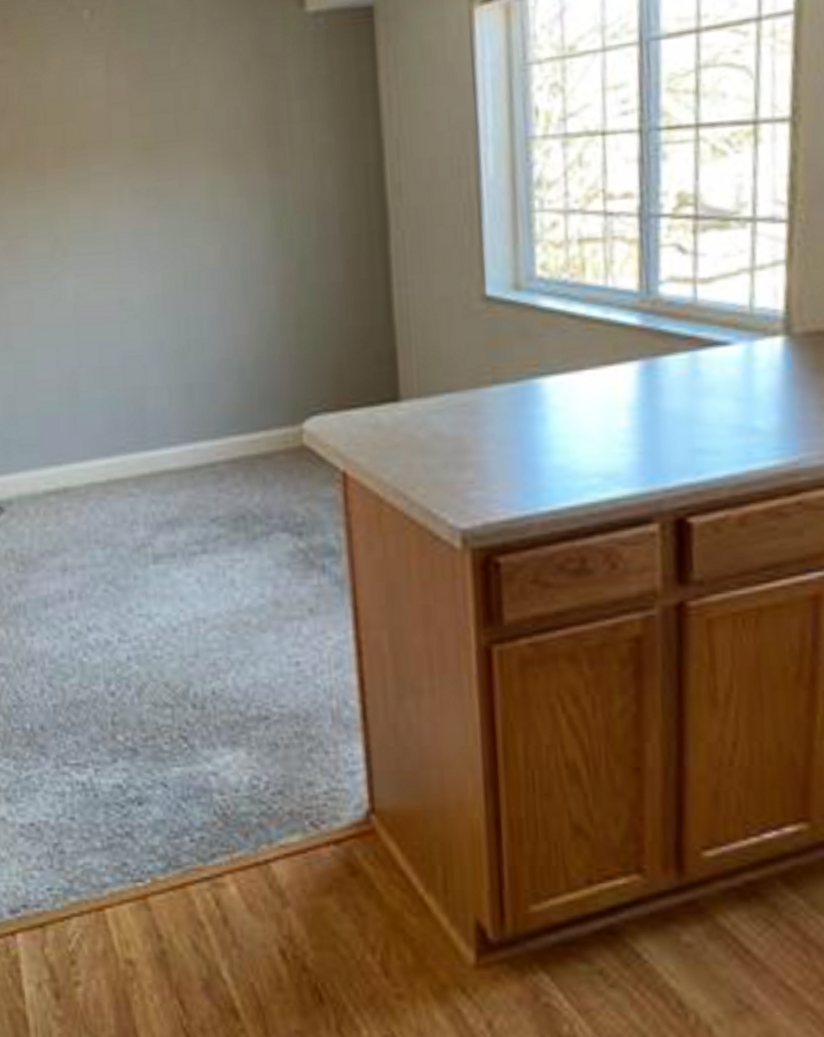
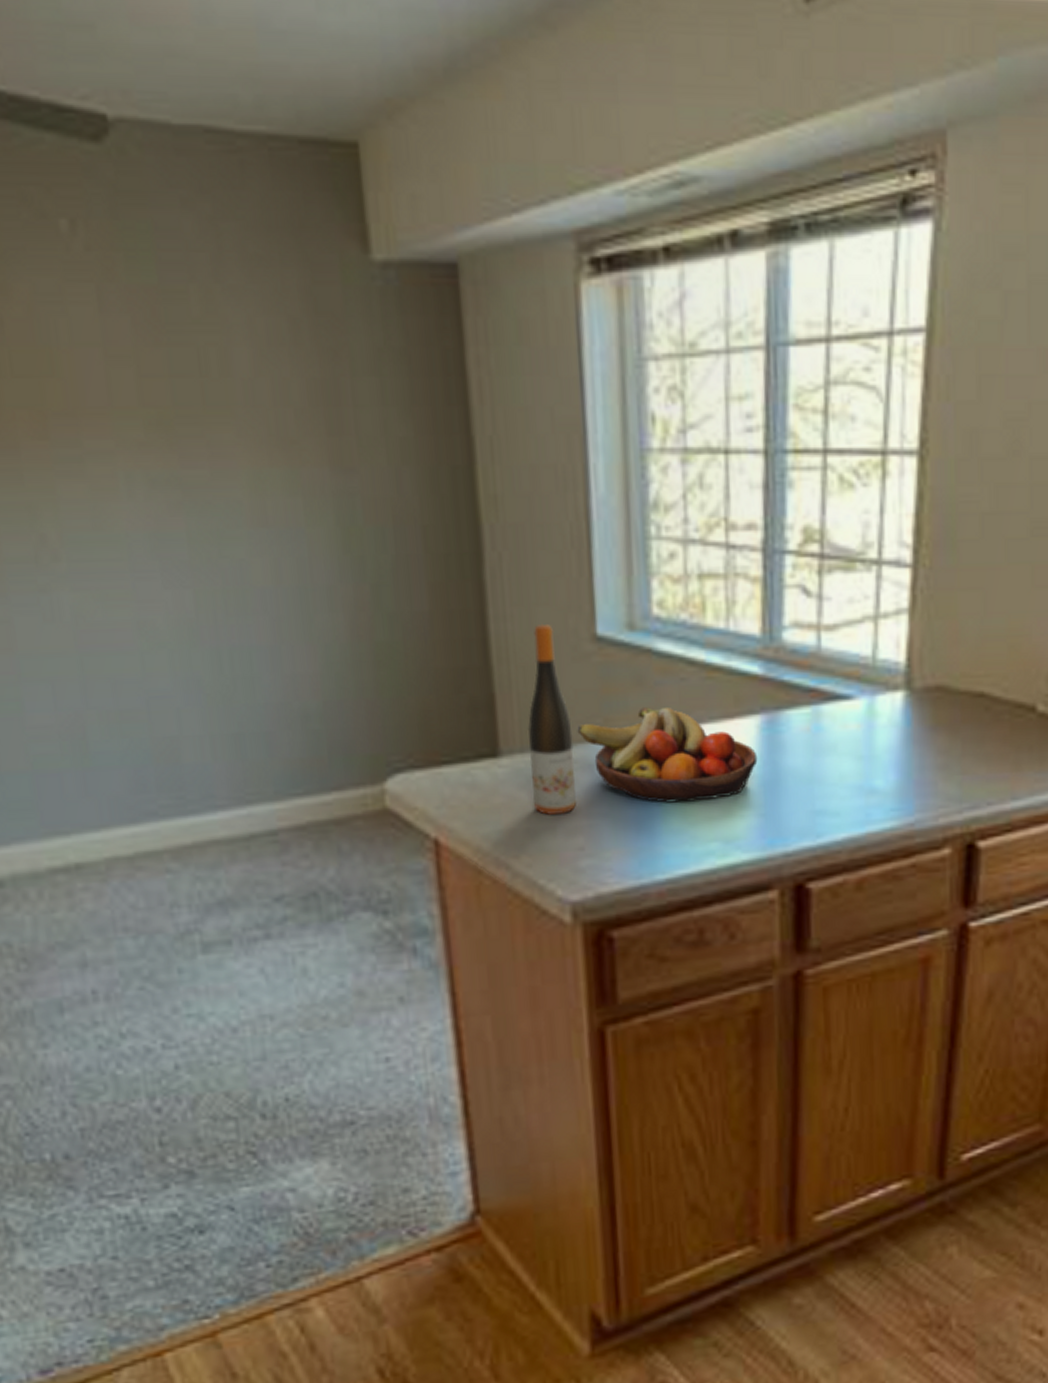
wine bottle: none [424,287,467,453] -> present [527,623,577,816]
fruit bowl: none [468,356,637,442] -> present [577,707,758,803]

